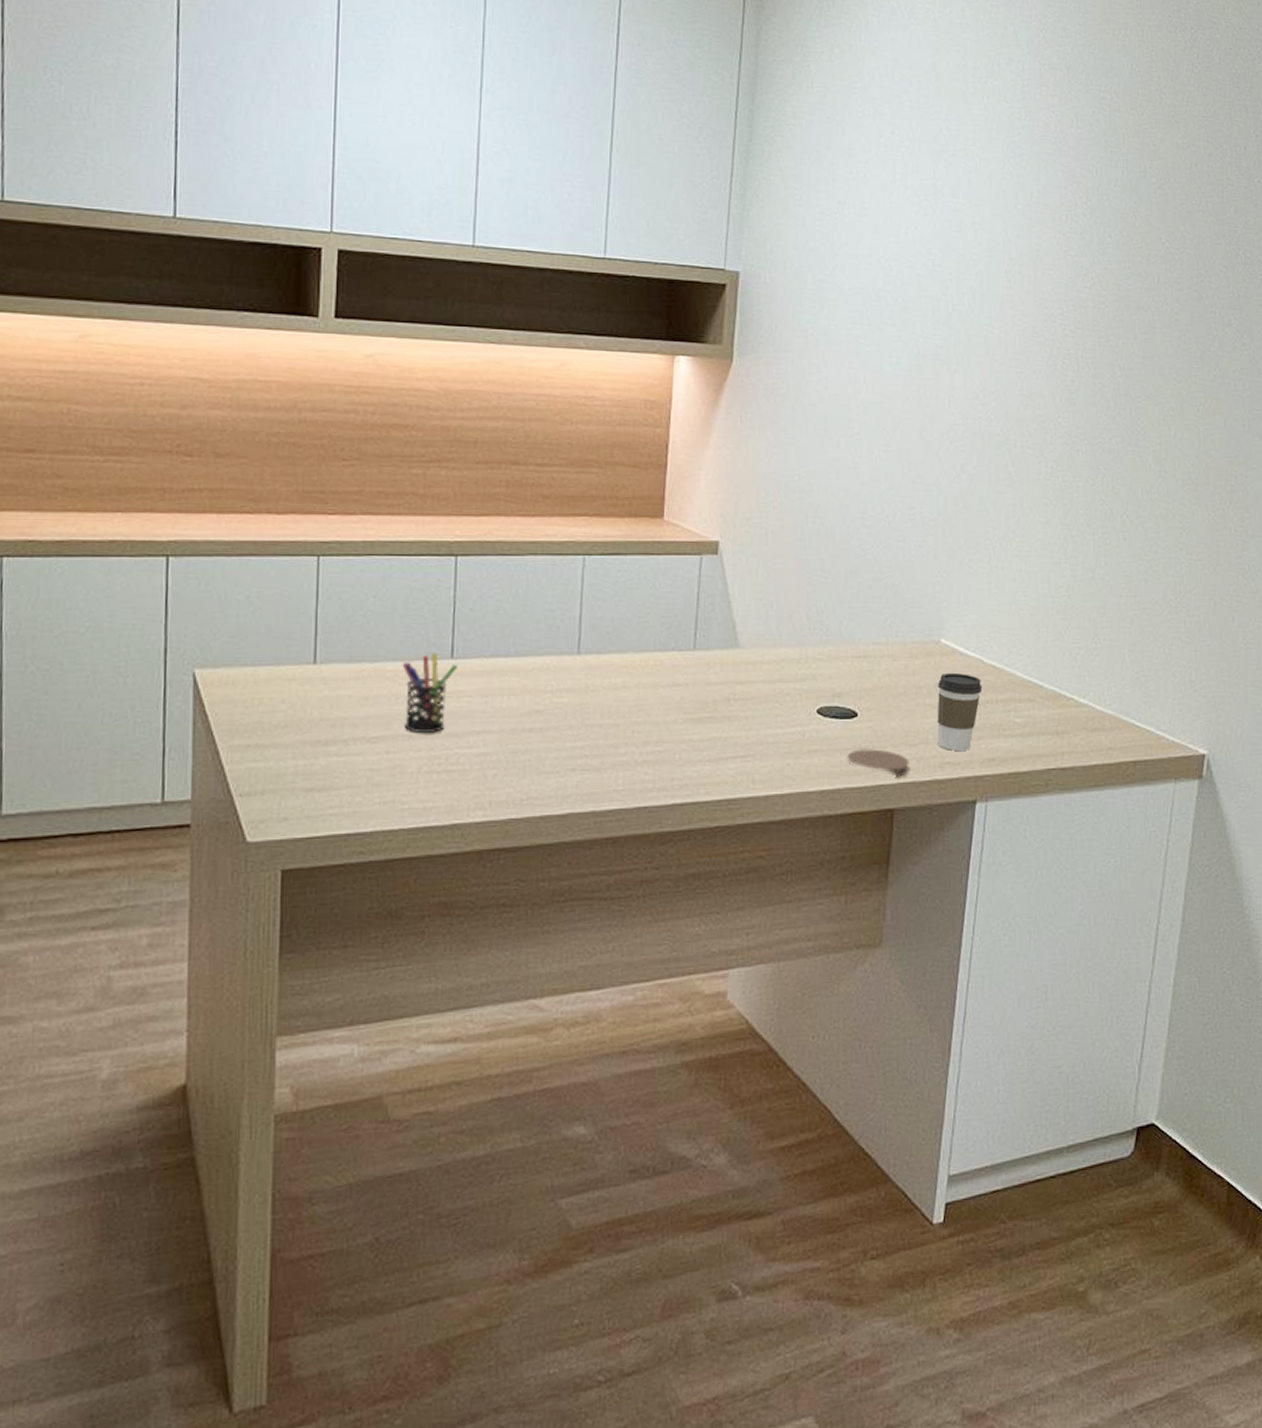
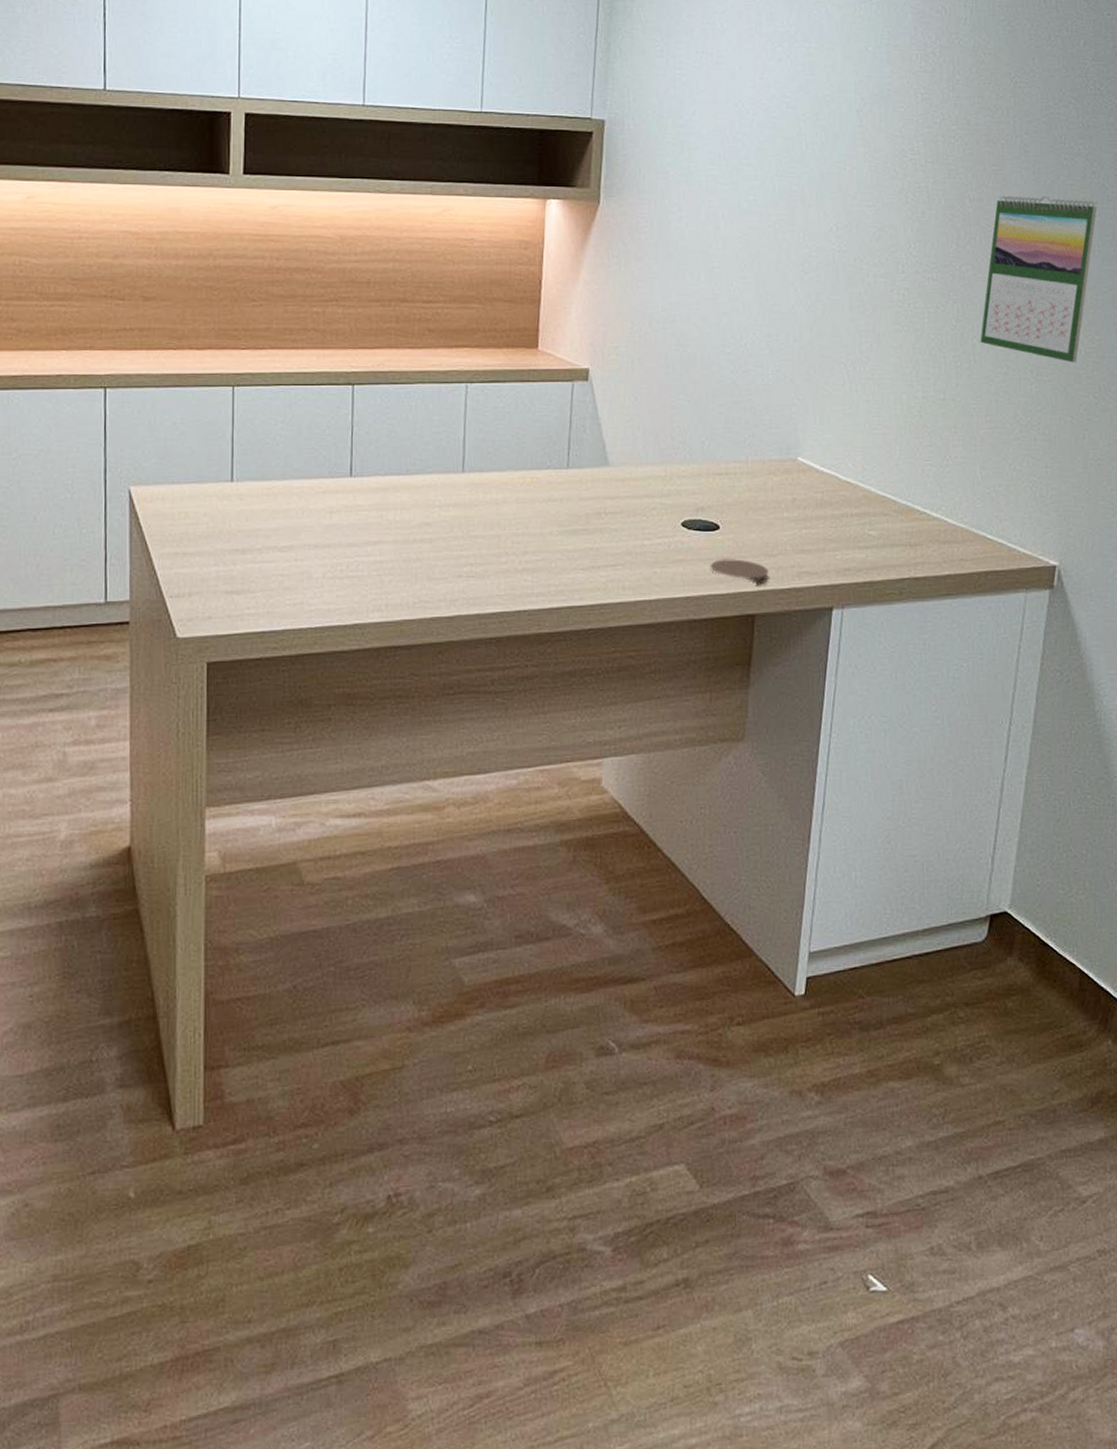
pen holder: present [402,653,458,733] -> none [307,472,357,543]
coffee cup: present [937,672,983,752] -> none [794,488,838,562]
calendar: none [1129,365,1248,542] -> present [980,195,1097,363]

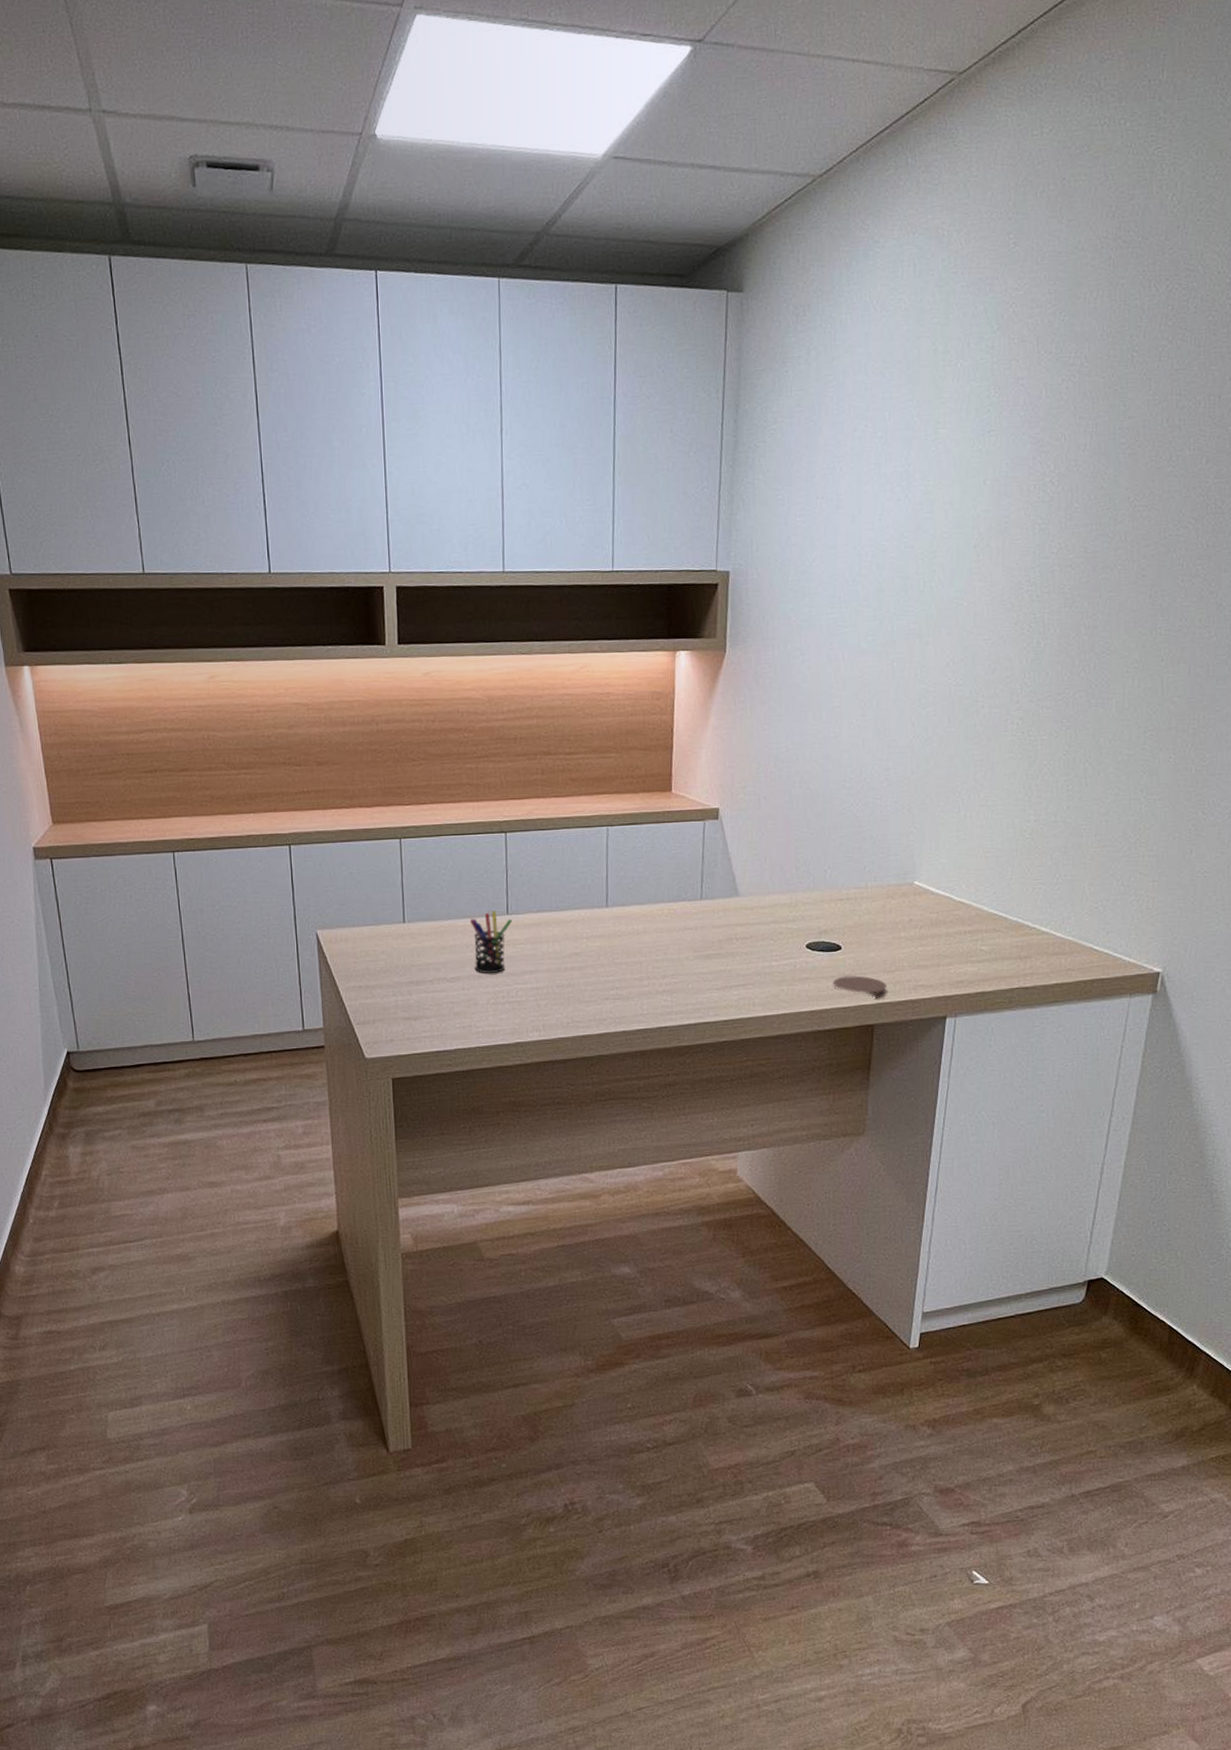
pen holder: none [307,472,357,543] -> present [469,911,513,973]
calendar: present [980,195,1097,363] -> none [1092,619,1214,781]

